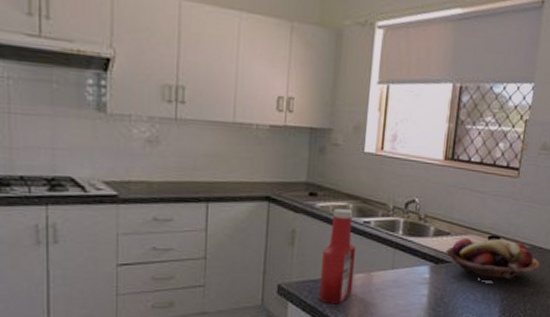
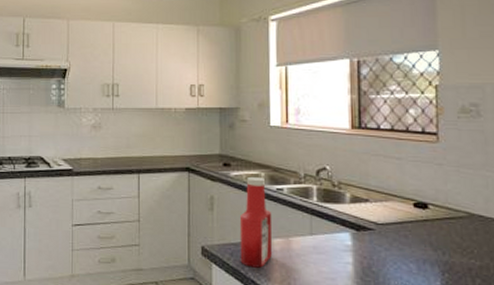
fruit basket: present [445,238,540,281] -> none [365,205,484,252]

